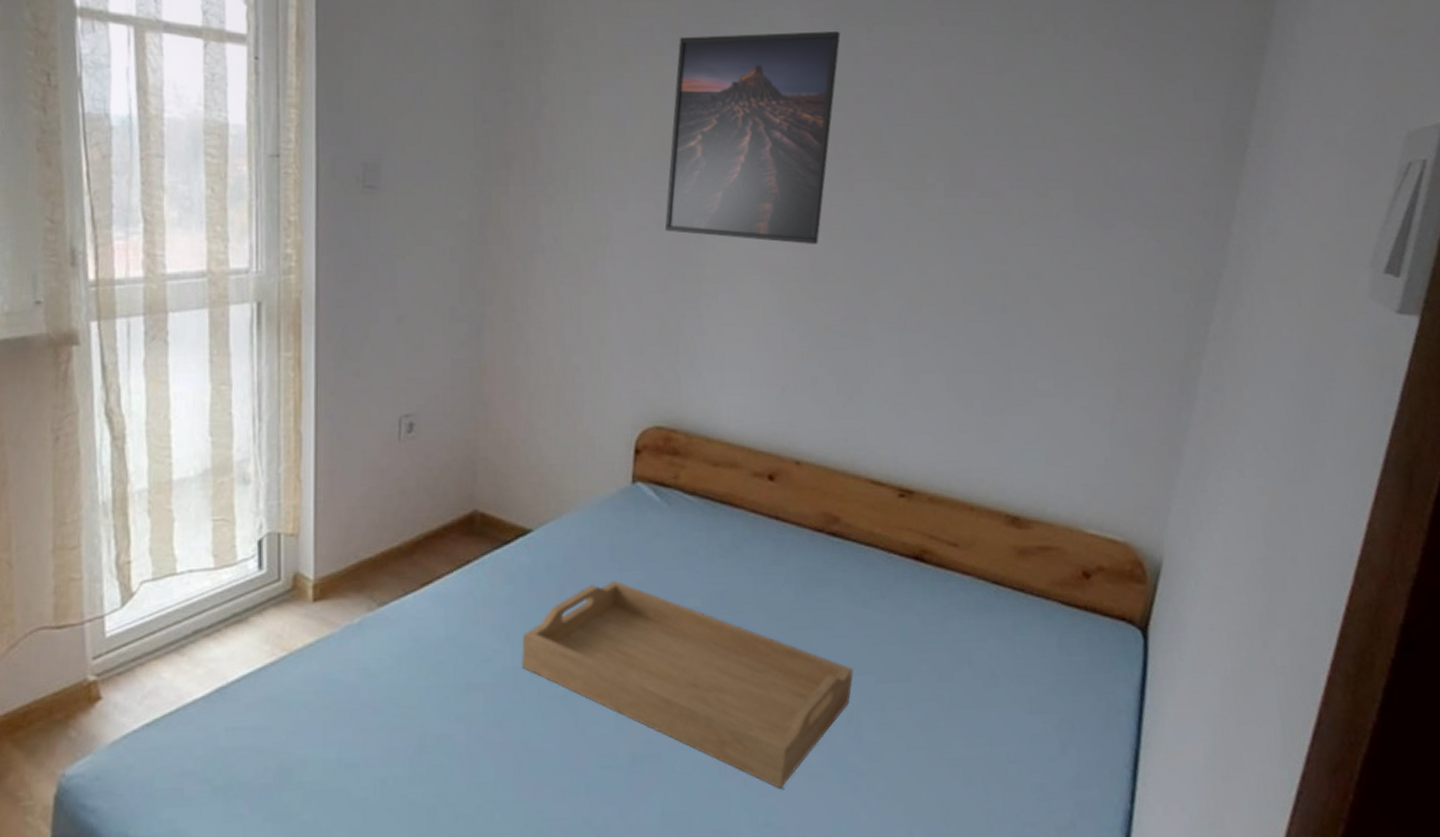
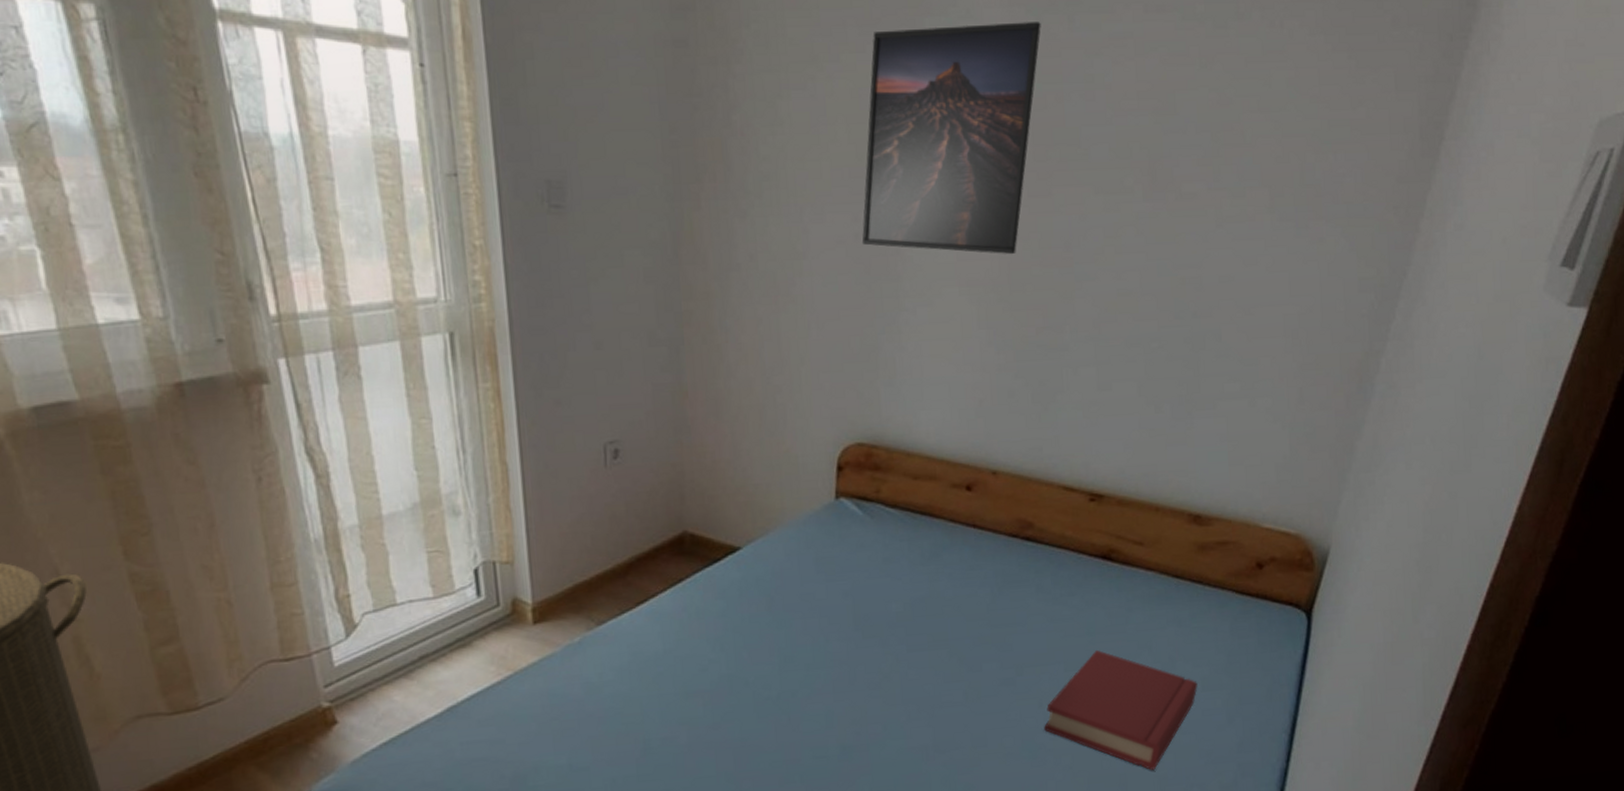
serving tray: present [521,580,854,789] -> none [736,590,1044,767]
hardback book: none [854,660,1025,803] -> present [1044,649,1198,770]

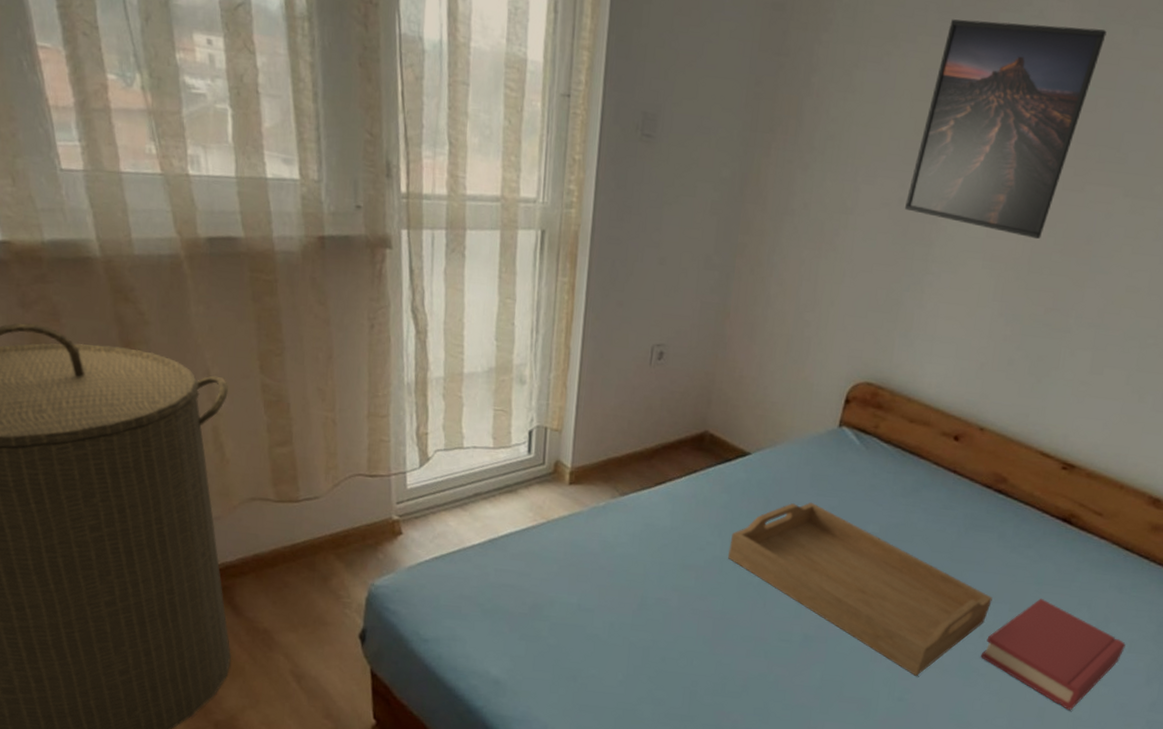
serving tray: none [736,590,1044,767] -> present [727,502,993,676]

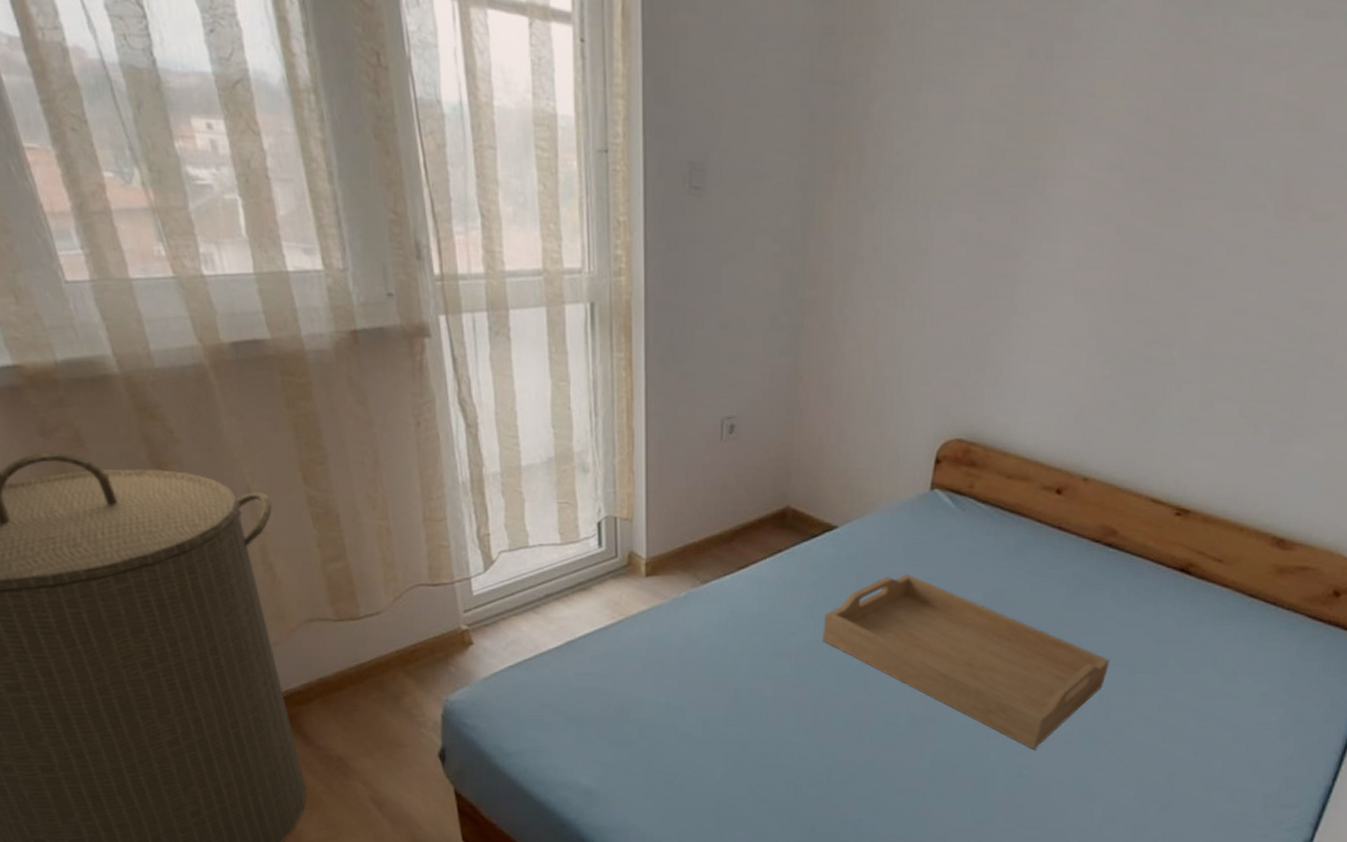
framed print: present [904,19,1107,240] -> none [983,23,1194,266]
hardback book: present [981,598,1126,710] -> none [1101,656,1257,772]

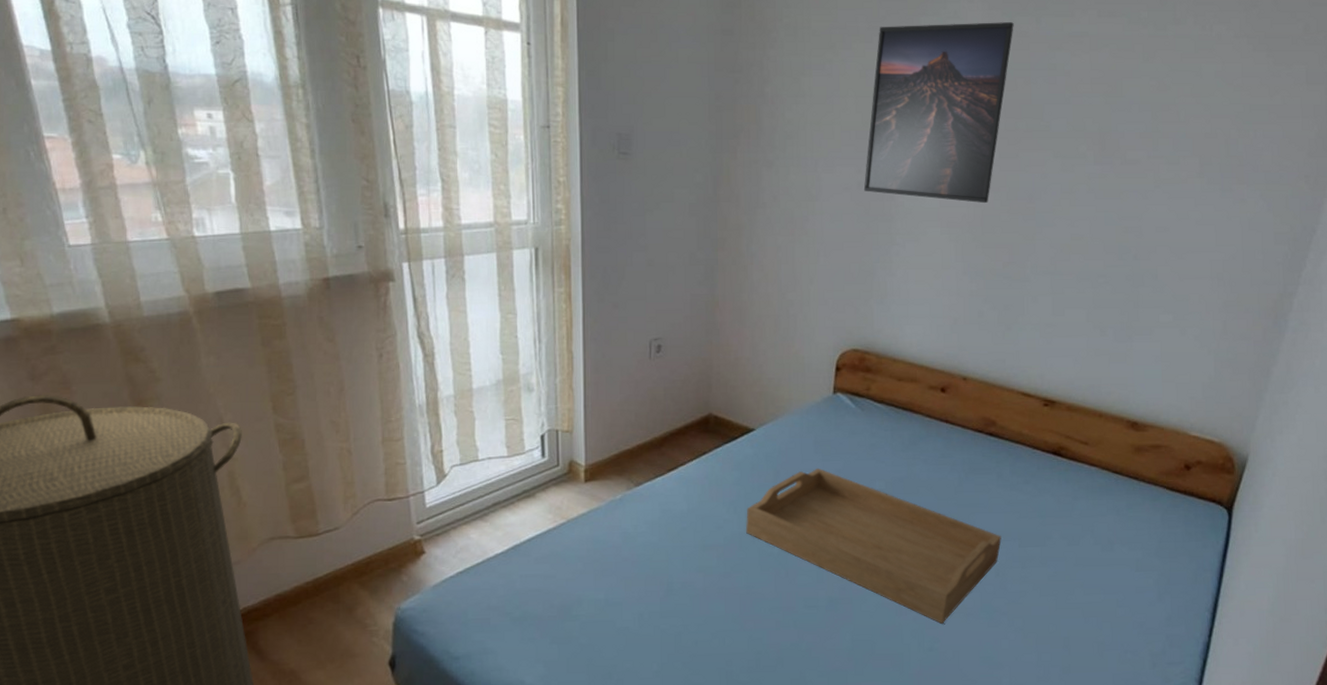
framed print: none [983,23,1194,266] -> present [863,22,1014,204]

